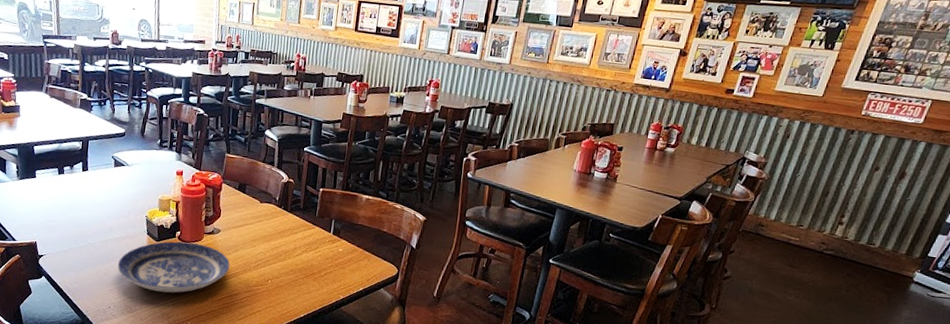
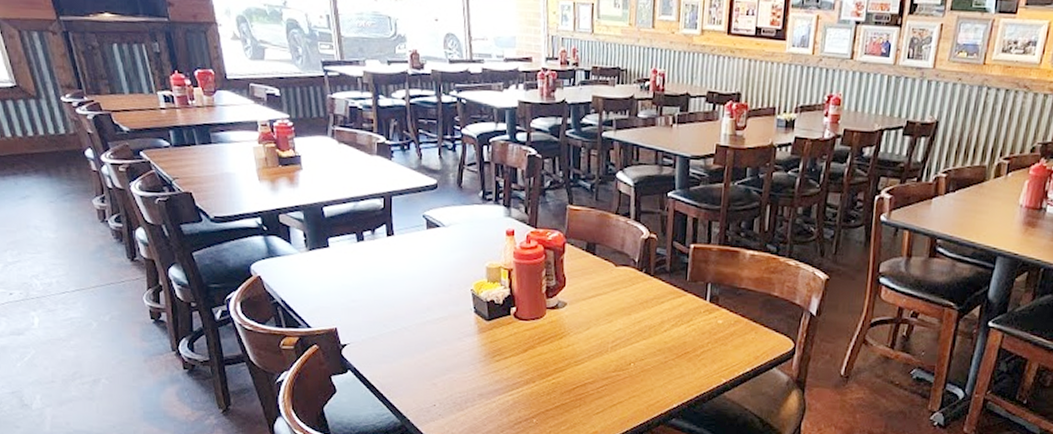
plate: present [117,241,230,293] -> none [440,320,581,385]

